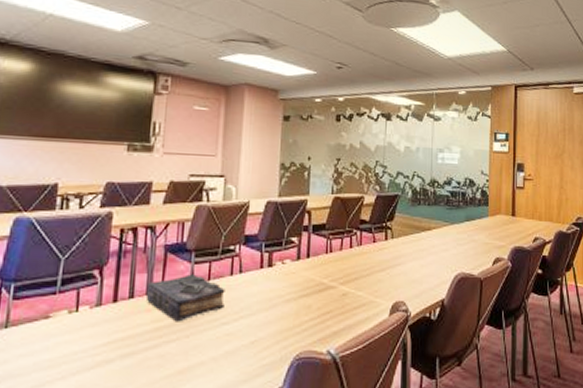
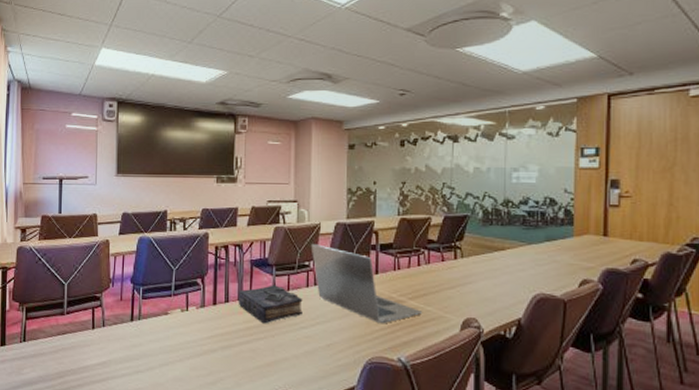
laptop: none [237,225,354,314] -> present [310,244,423,324]

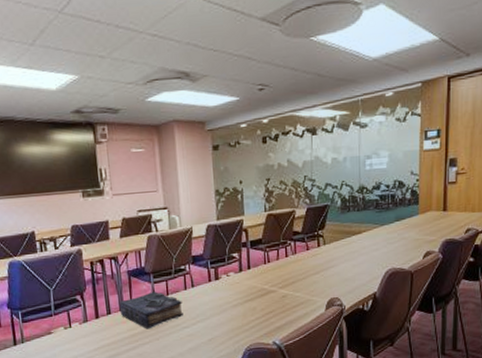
laptop: present [310,244,423,324] -> none [184,248,293,314]

